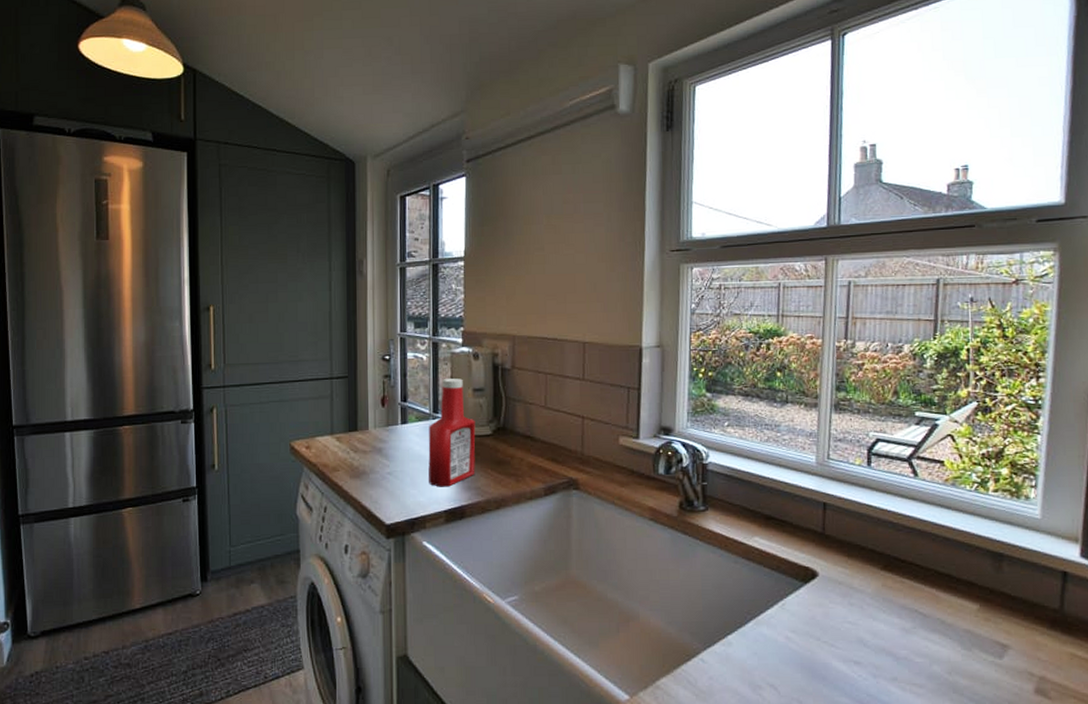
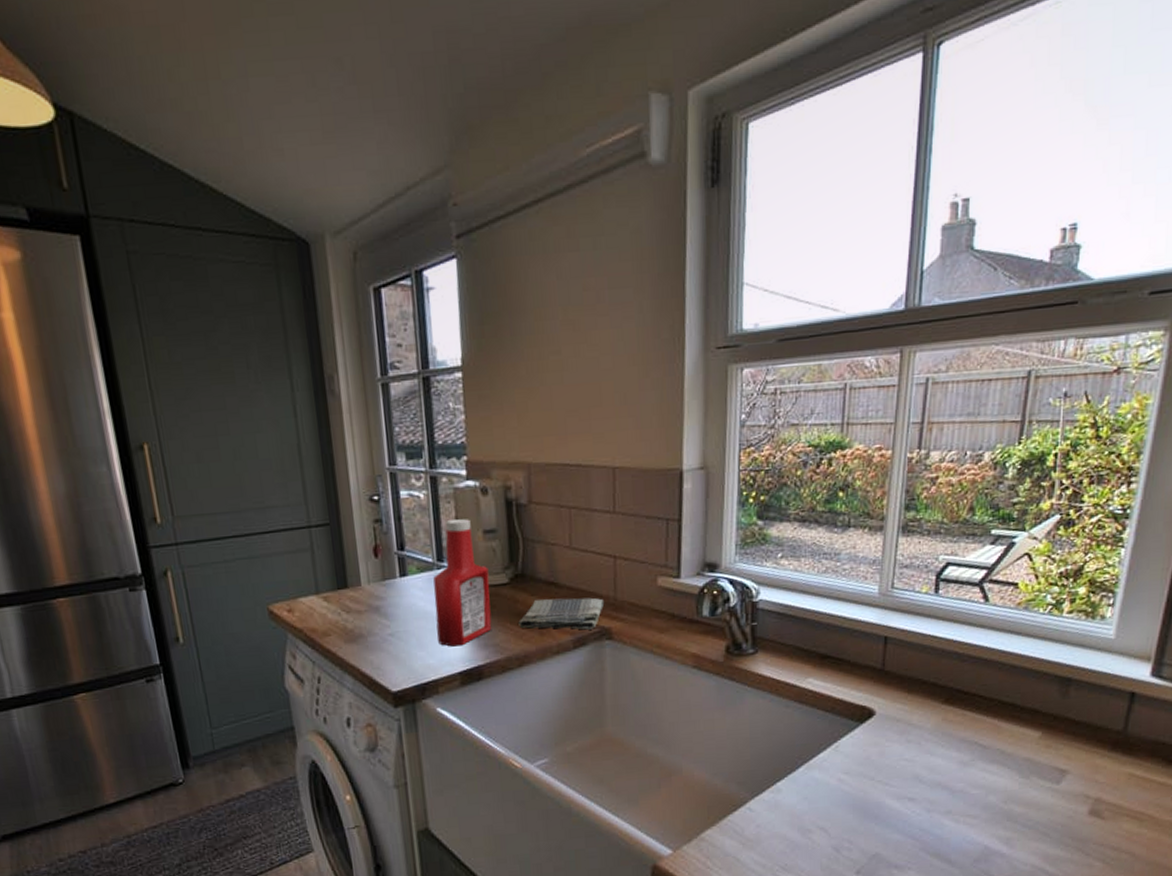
dish towel: none [498,450,573,480] -> present [518,597,605,630]

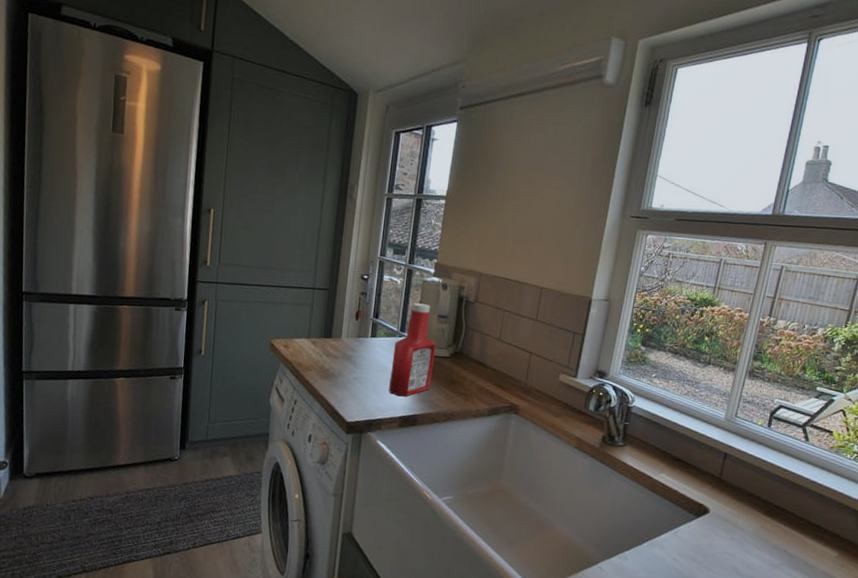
dish towel: present [518,597,605,630] -> none [450,373,517,404]

